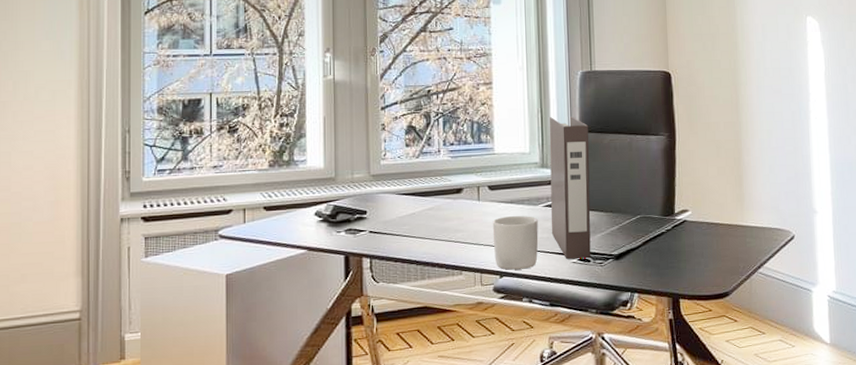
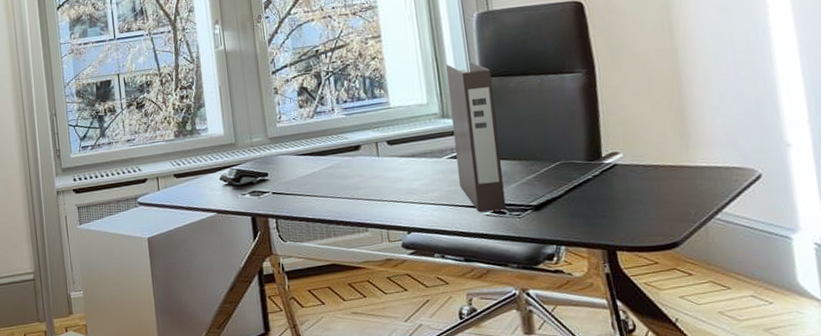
mug: present [492,215,539,270] -> none [394,169,447,225]

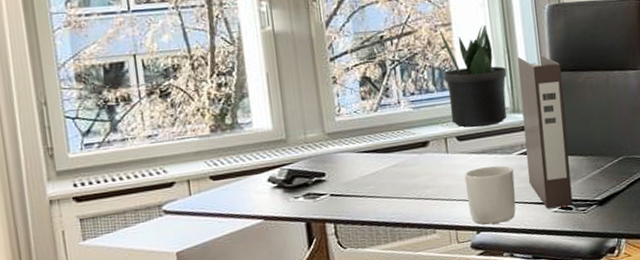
planter: none [369,35,436,132] -> present [438,24,507,128]
mug: none [394,169,447,225] -> present [464,165,516,225]

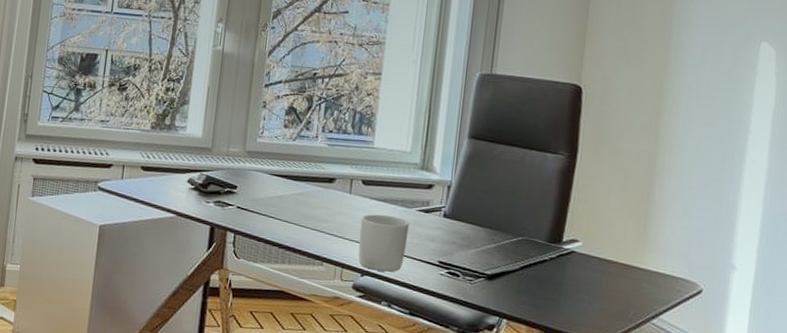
planter: present [438,24,507,128] -> none [361,74,424,177]
binder: present [517,54,573,208] -> none [421,118,480,273]

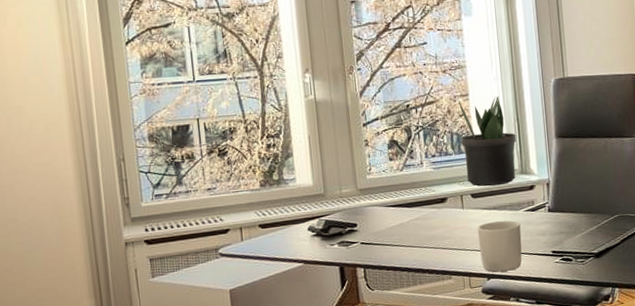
planter: none [361,74,424,177] -> present [457,95,516,187]

